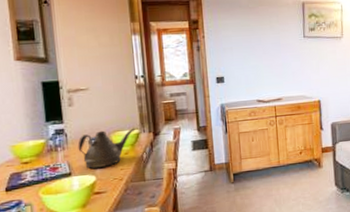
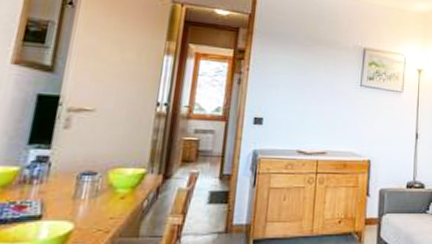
teapot: present [77,127,135,169] -> none [60,164,142,213]

